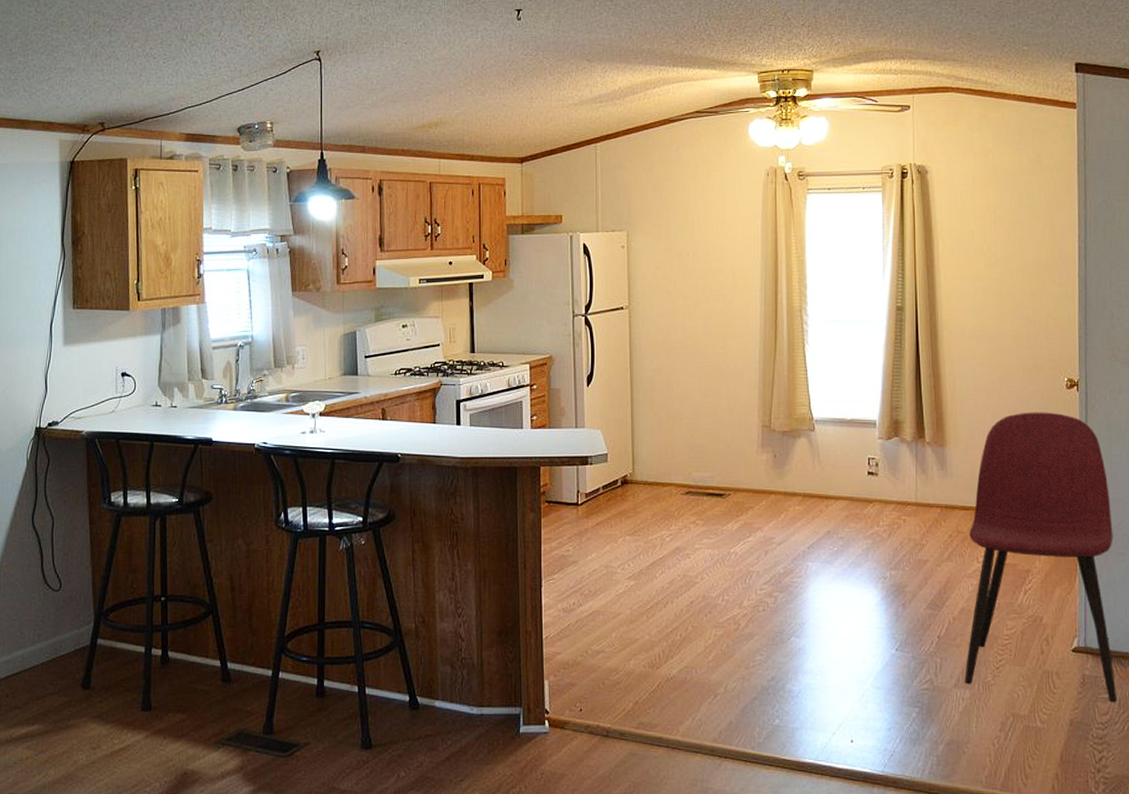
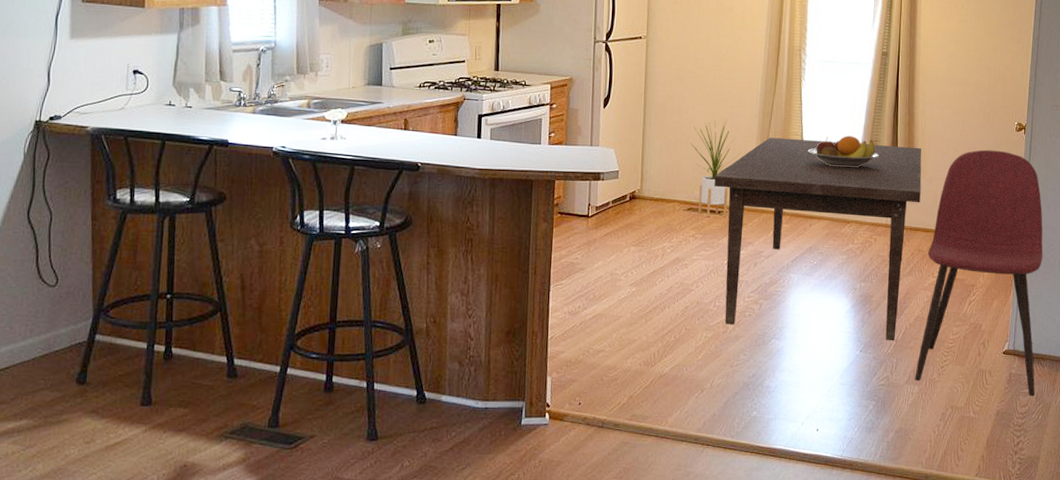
house plant: none [685,391,741,502] -> present [691,119,741,218]
dining table: none [714,409,955,638] -> present [714,137,922,341]
fruit bowl: none [818,403,902,440] -> present [808,136,879,168]

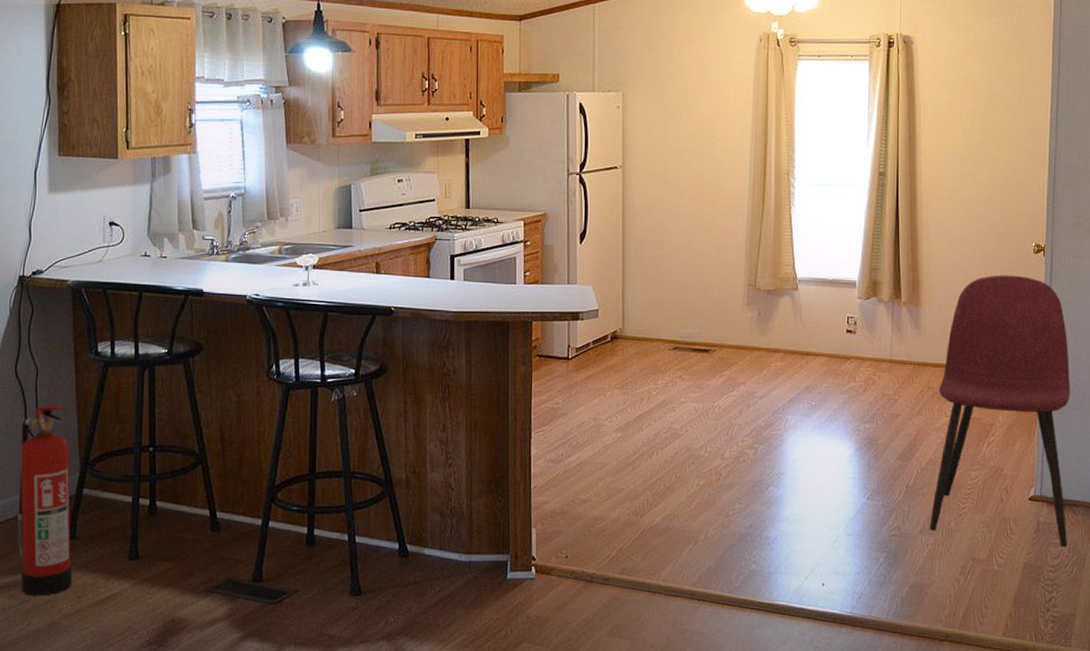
fire extinguisher: none [23,251,84,441] -> present [17,405,73,596]
house plant: present [691,119,741,218] -> none [674,251,728,357]
dining table: present [714,137,922,341] -> none [701,269,929,488]
fruit bowl: present [808,136,879,168] -> none [801,264,880,300]

